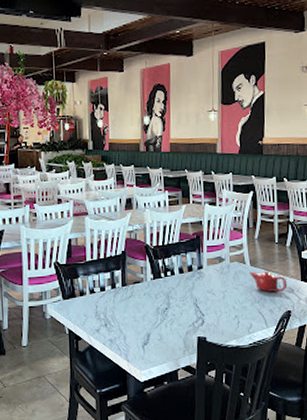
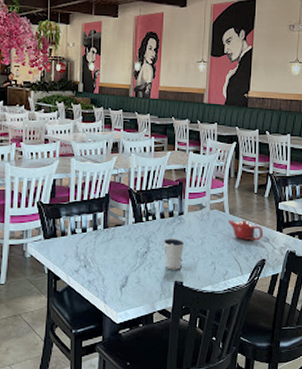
dixie cup: none [183,293,206,326] -> present [163,238,185,270]

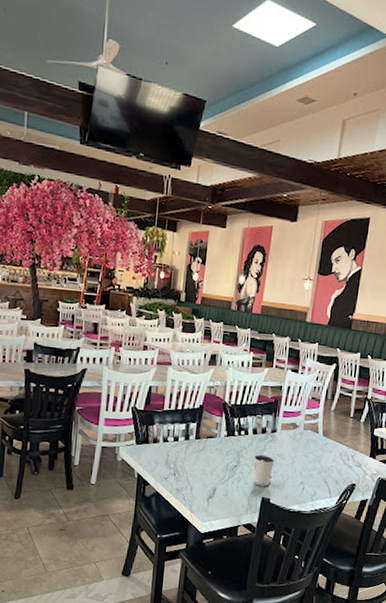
teapot: present [227,220,264,241] -> none [320,441,356,465]

